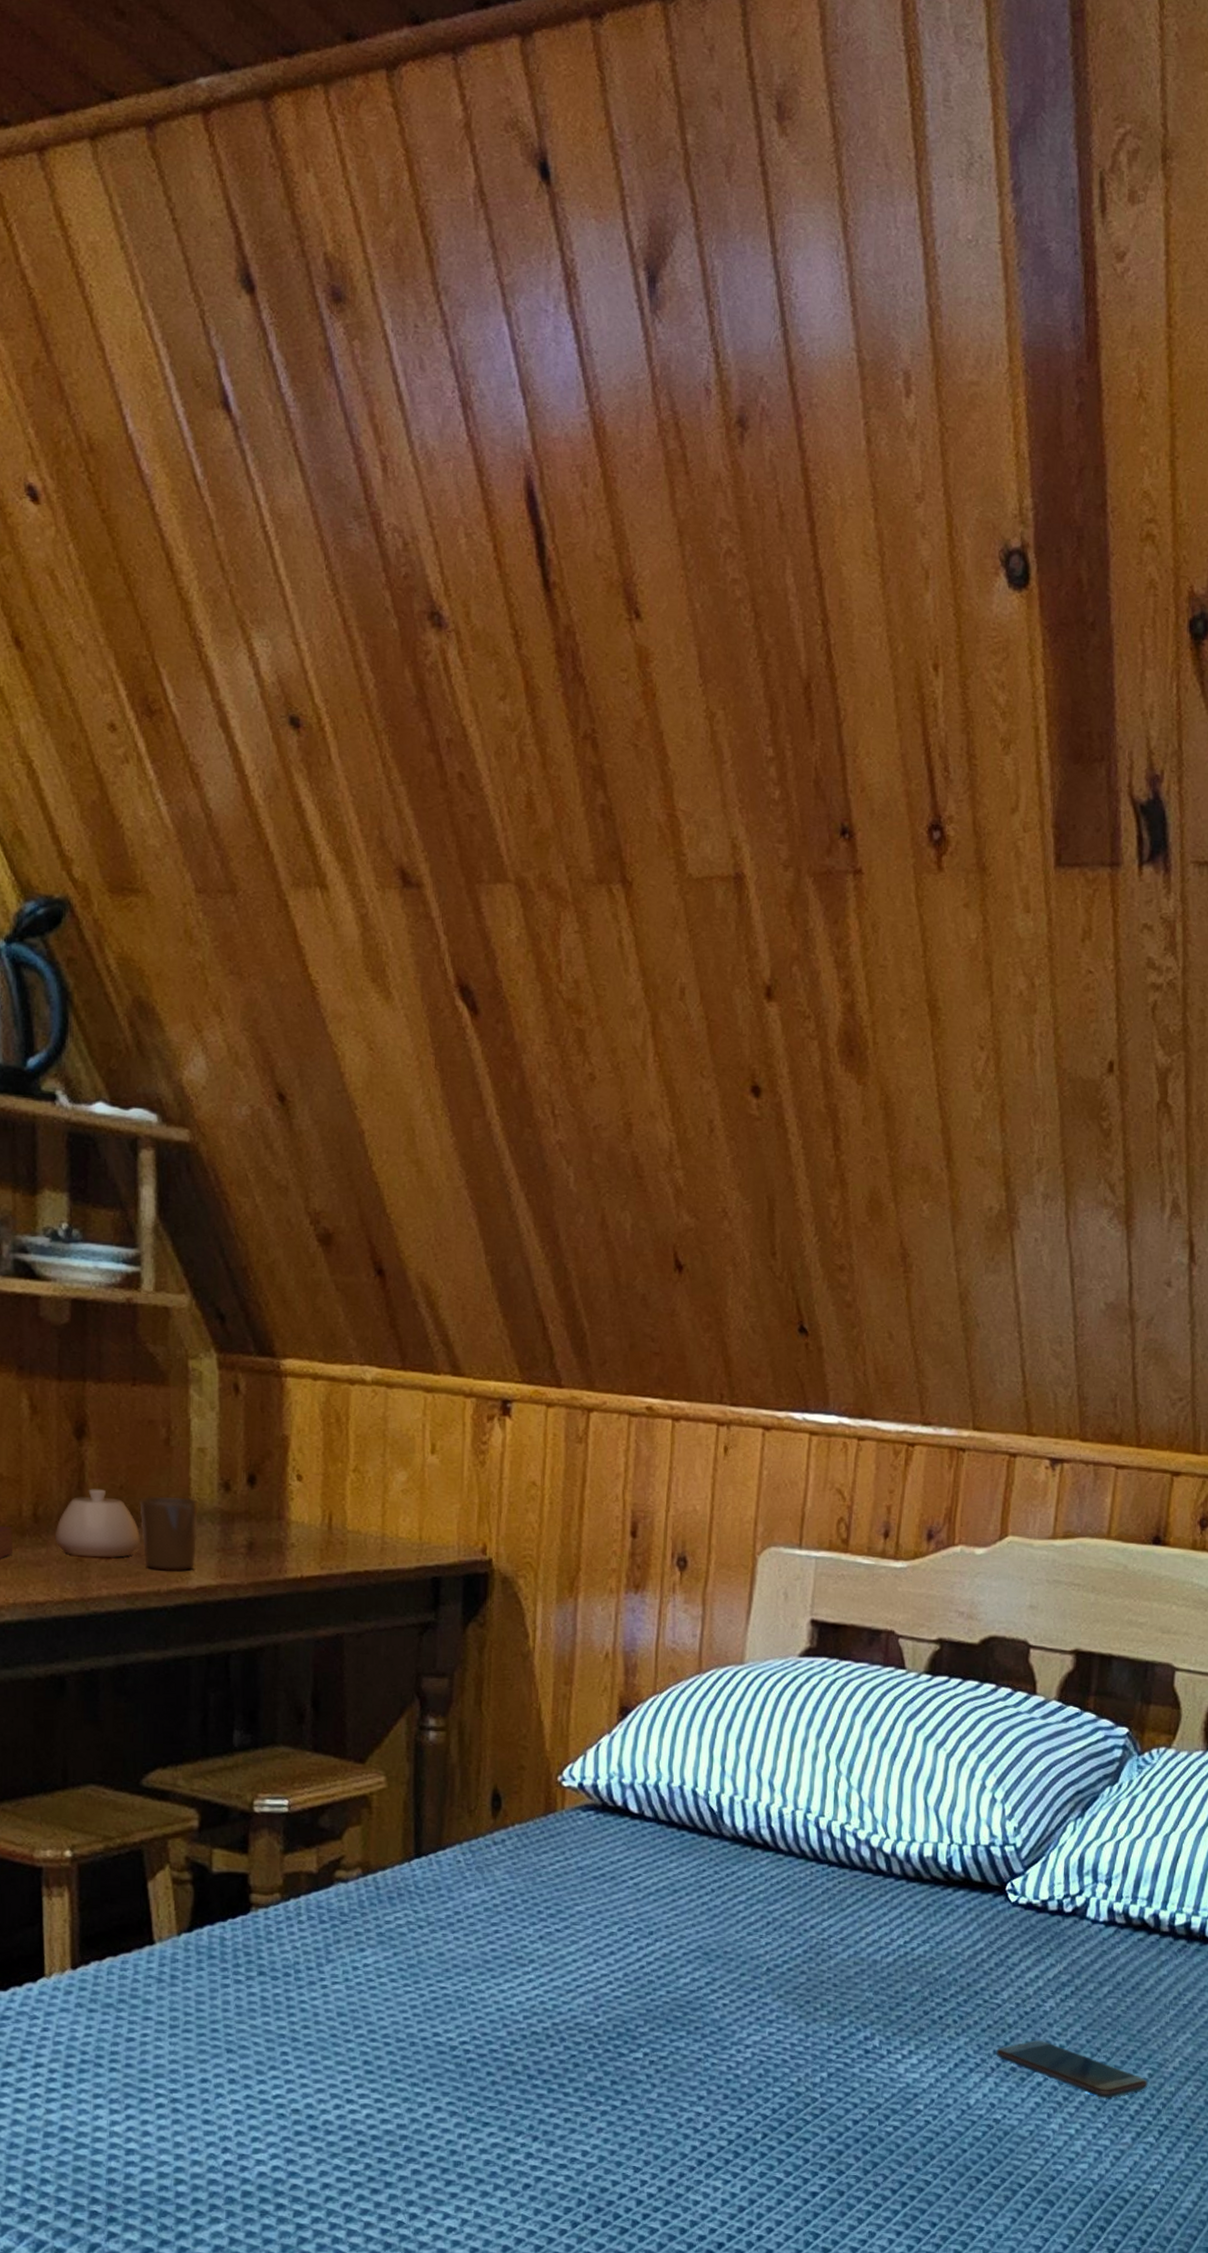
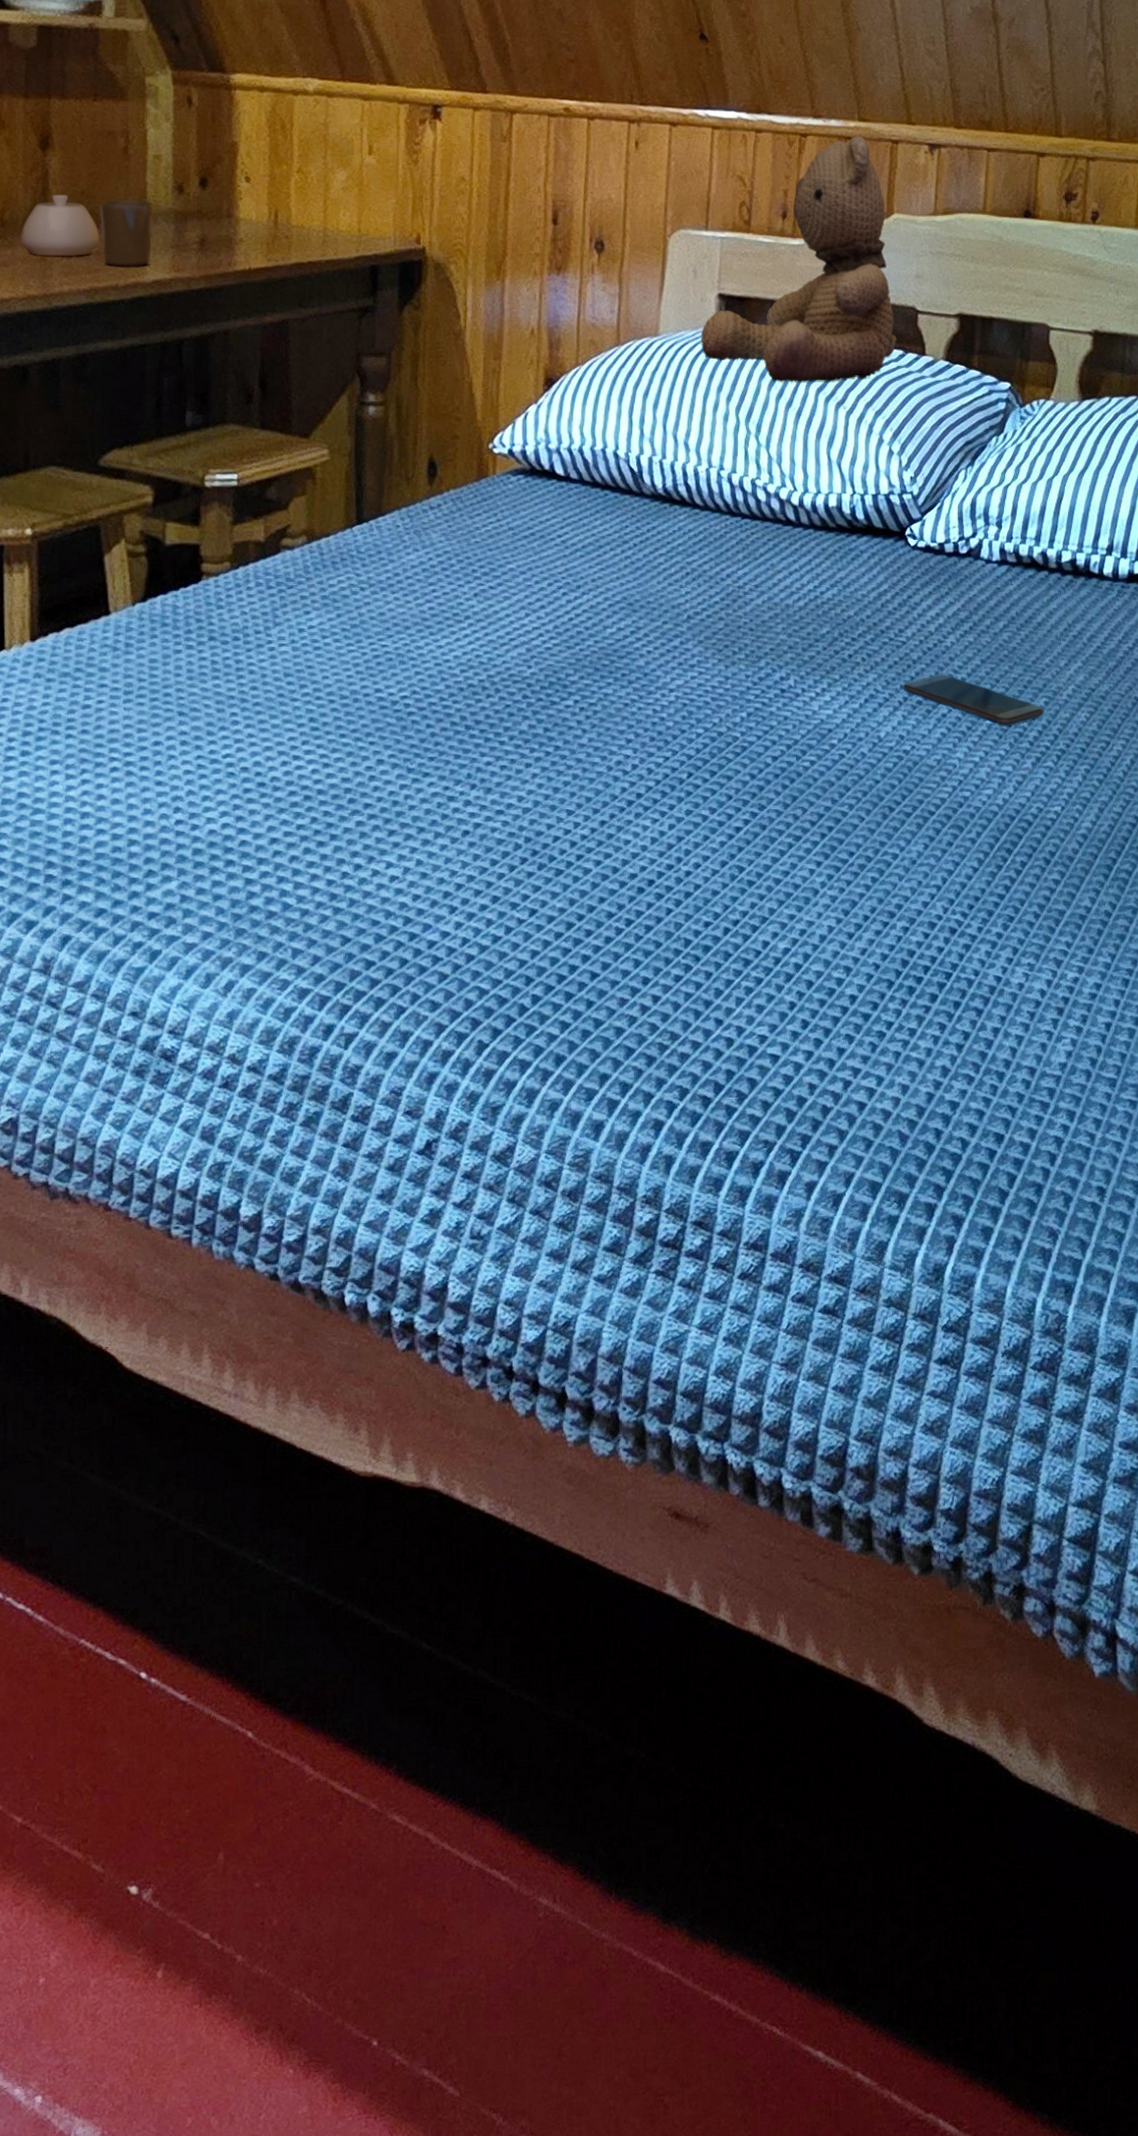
teddy bear: none [790,1446,1005,1720] -> present [701,135,897,382]

